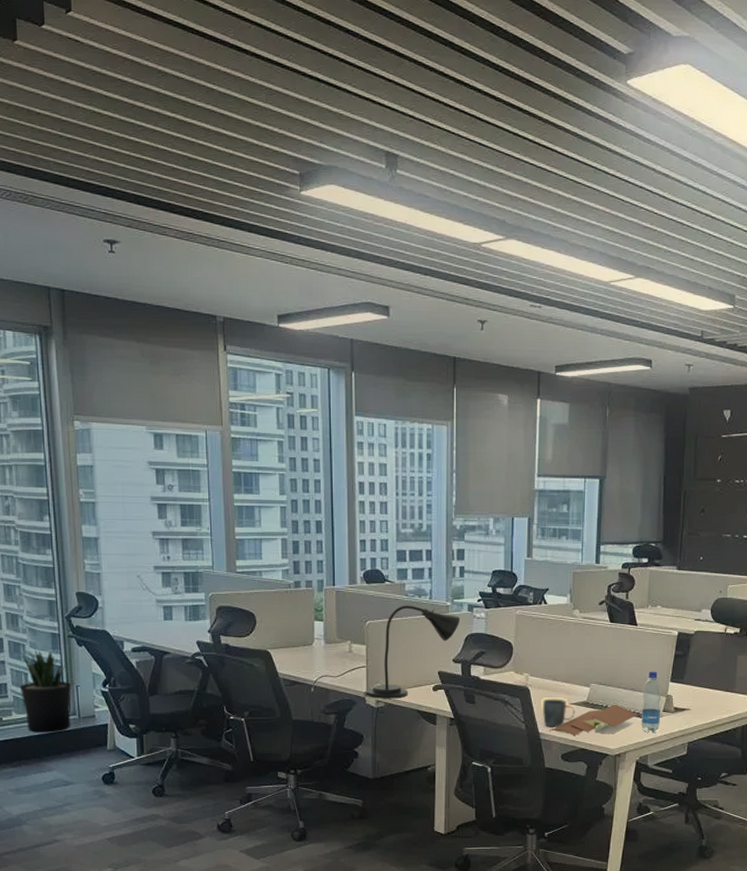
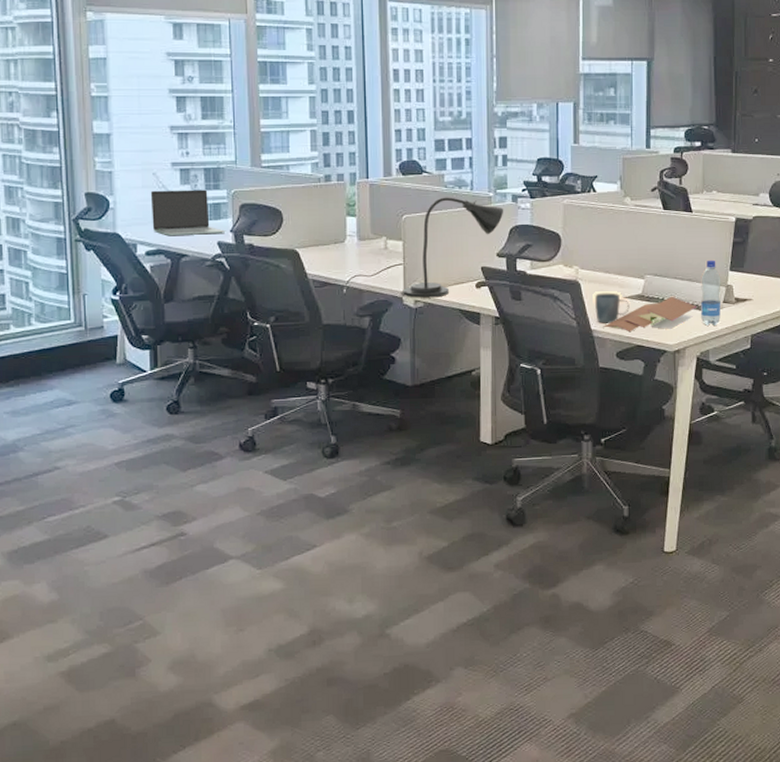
planter: present [20,646,71,733] -> none [20,252,77,347]
laptop: none [135,591,204,635] -> present [150,189,226,236]

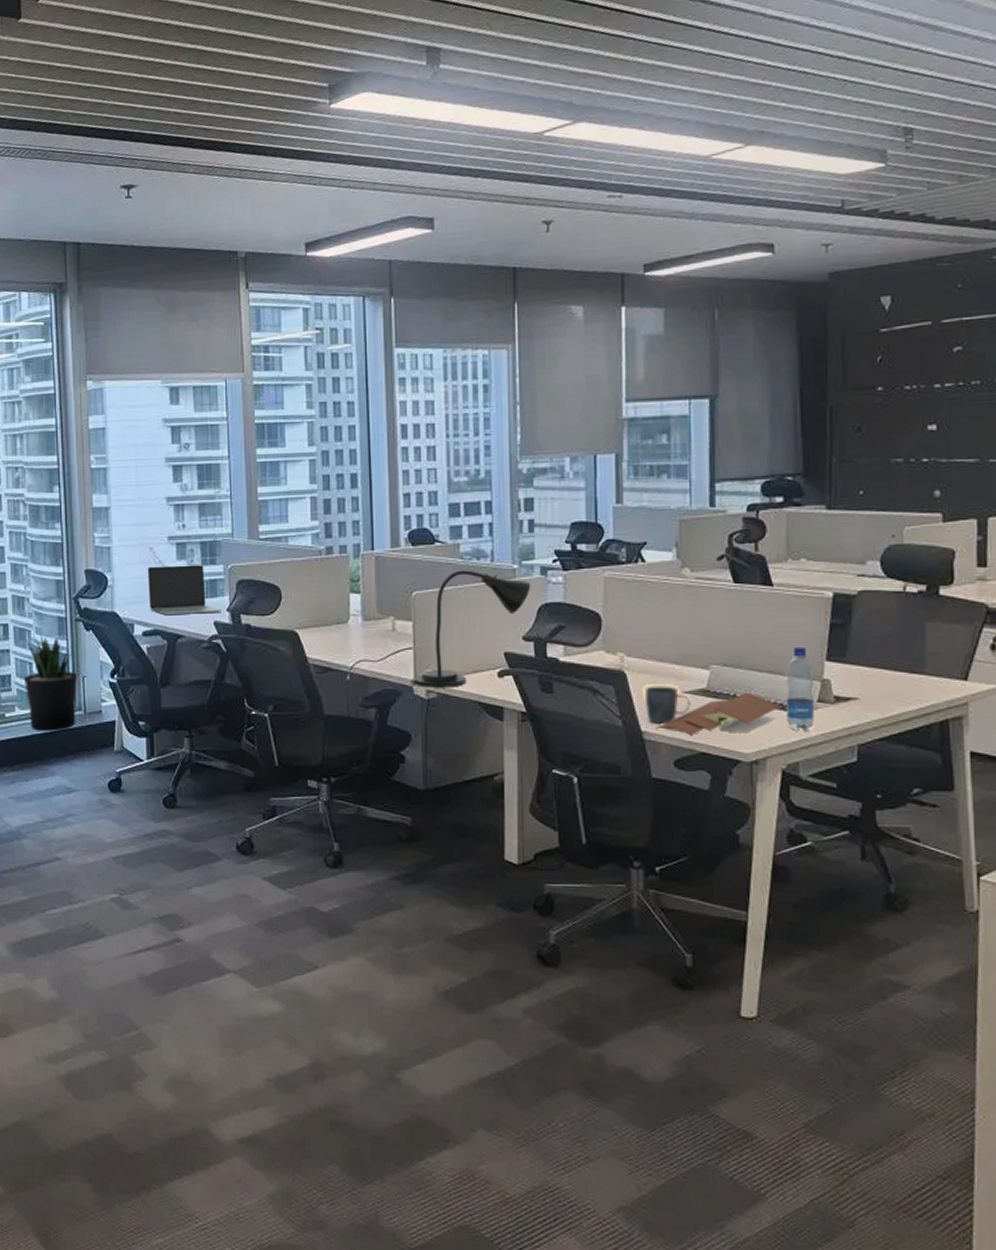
planter: none [20,252,77,347] -> present [25,631,77,731]

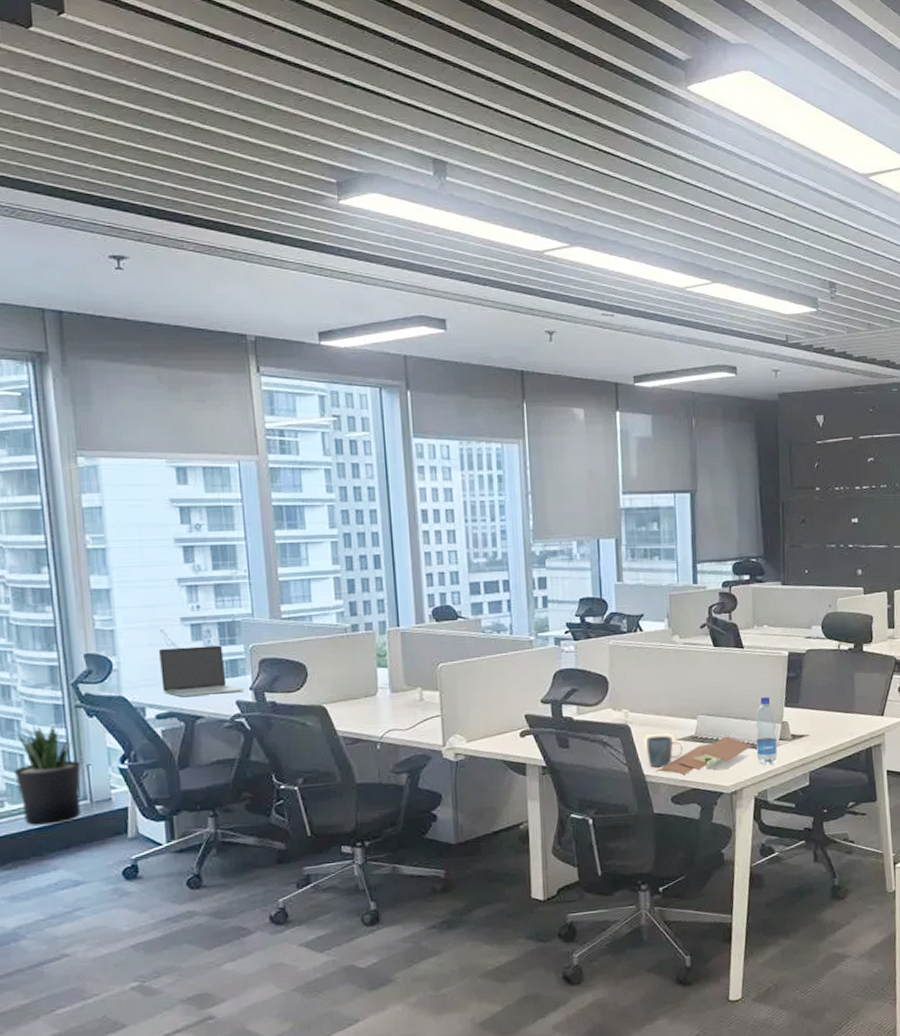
desk lamp: present [410,570,531,688] -> none [439,642,547,751]

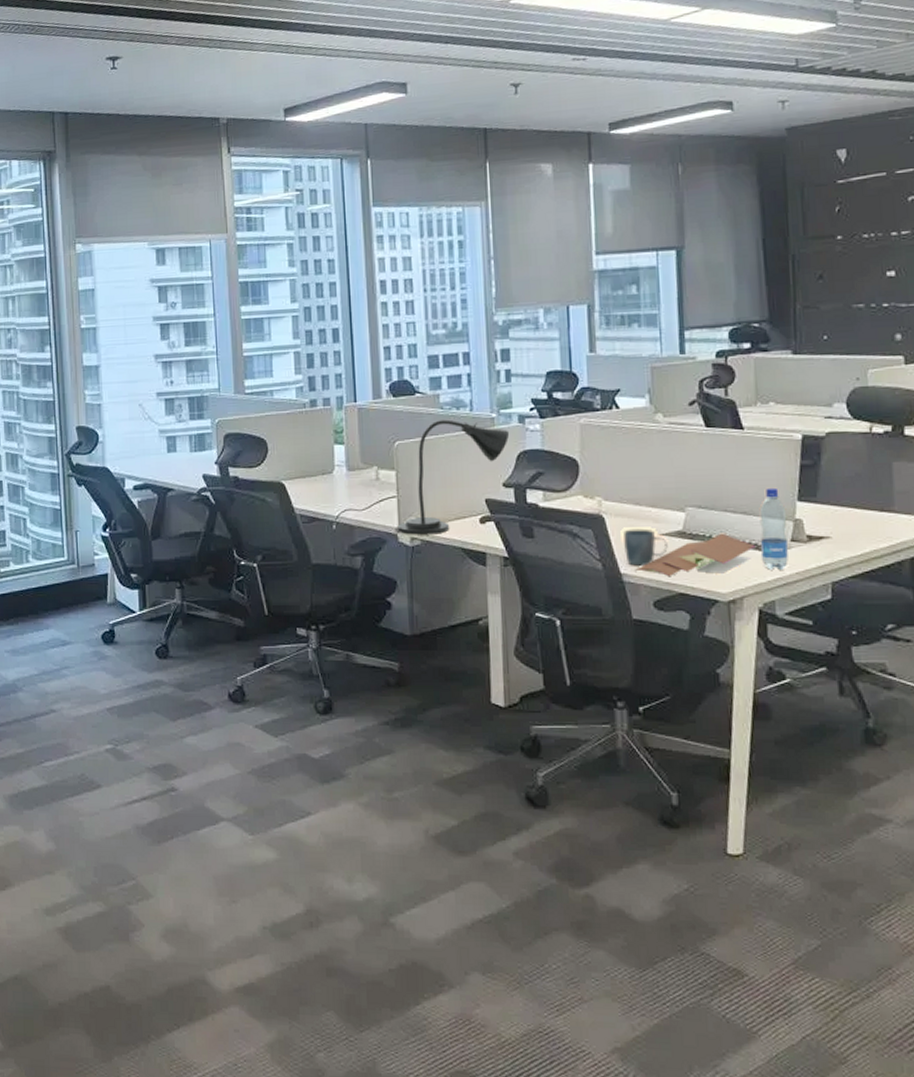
planter: present [15,721,81,825] -> none [19,488,70,585]
laptop: present [158,645,245,698] -> none [137,419,211,470]
desk lamp: none [439,642,547,751] -> present [394,419,510,535]

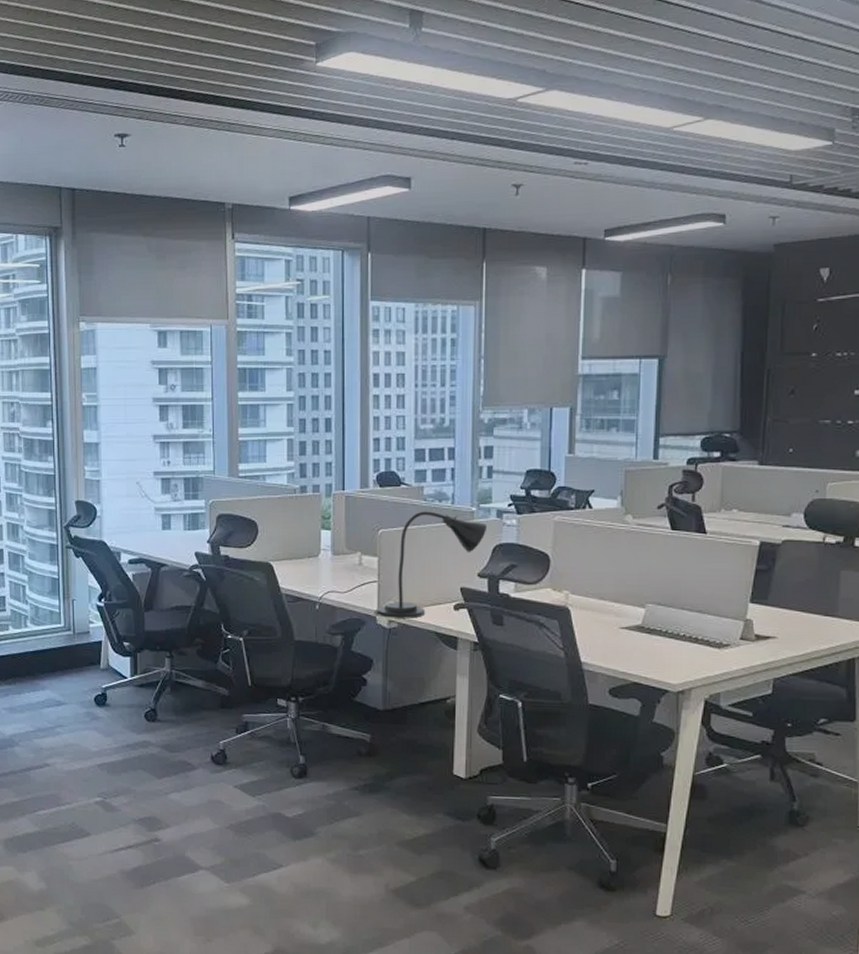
mug: present [623,528,668,566] -> none [586,621,627,656]
papers: present [635,533,755,576] -> none [594,629,707,668]
bottle: present [759,487,788,570] -> none [711,589,739,665]

